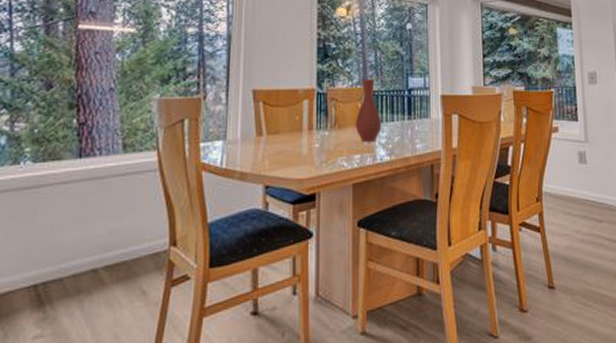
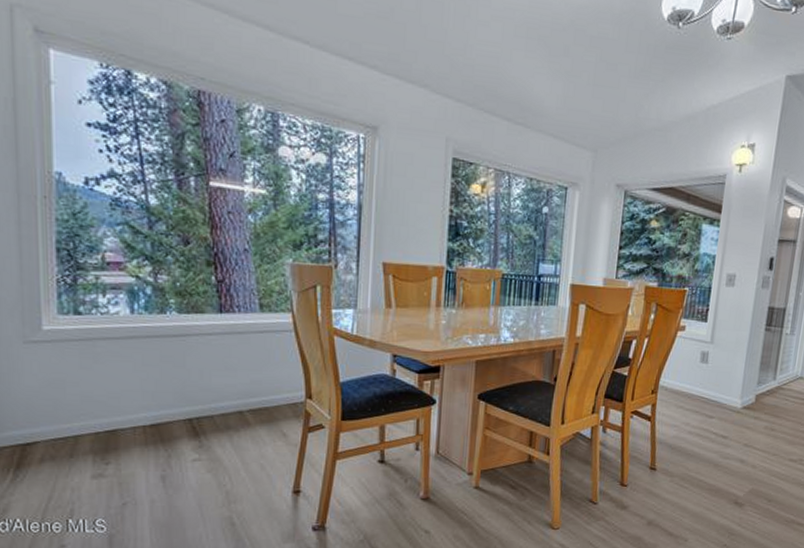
vase: present [355,79,382,143] -> none [482,261,509,325]

